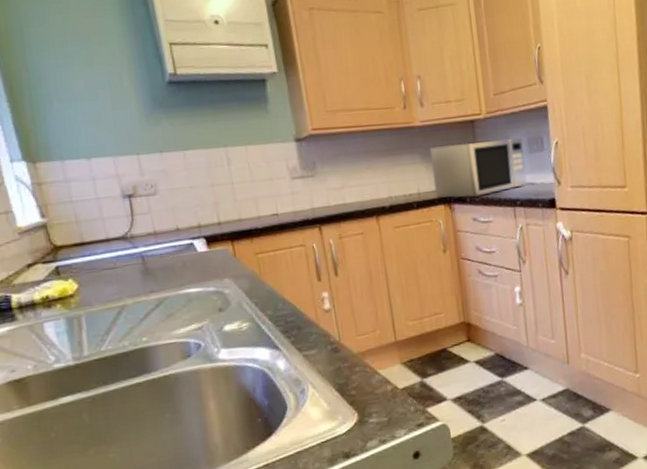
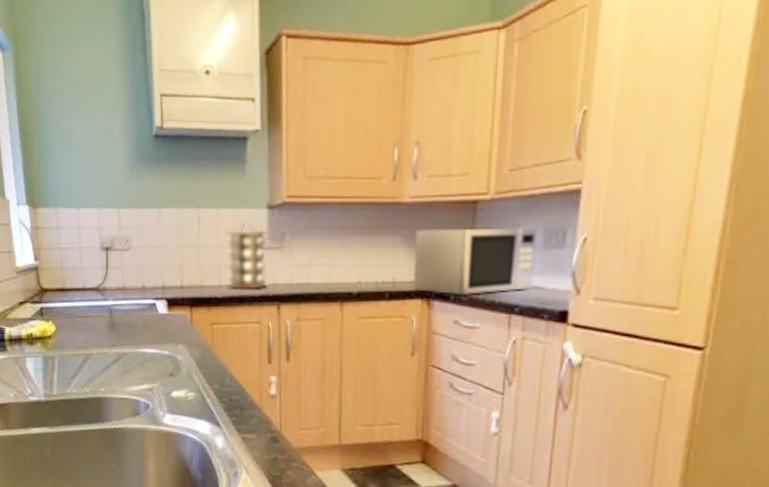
spice rack: none [258,155,307,219] -> present [227,221,268,291]

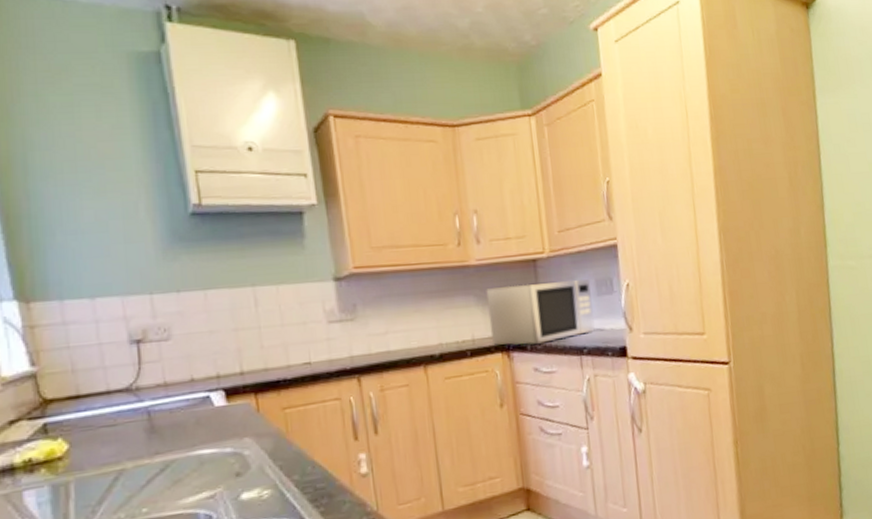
spice rack: present [227,221,268,291] -> none [290,295,344,368]

